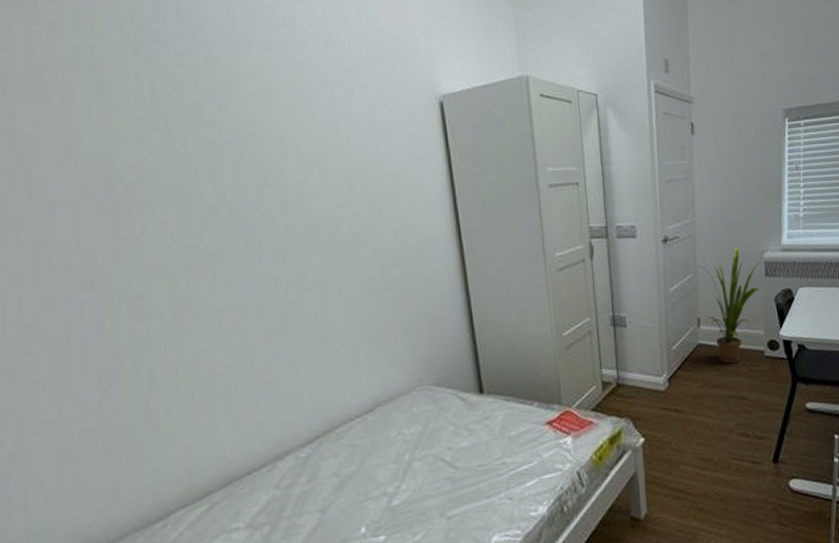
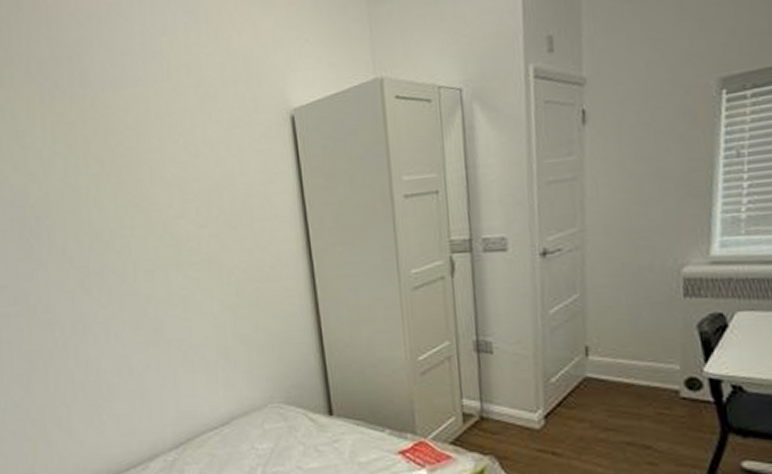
house plant: present [697,246,760,364] -> none [586,259,676,404]

